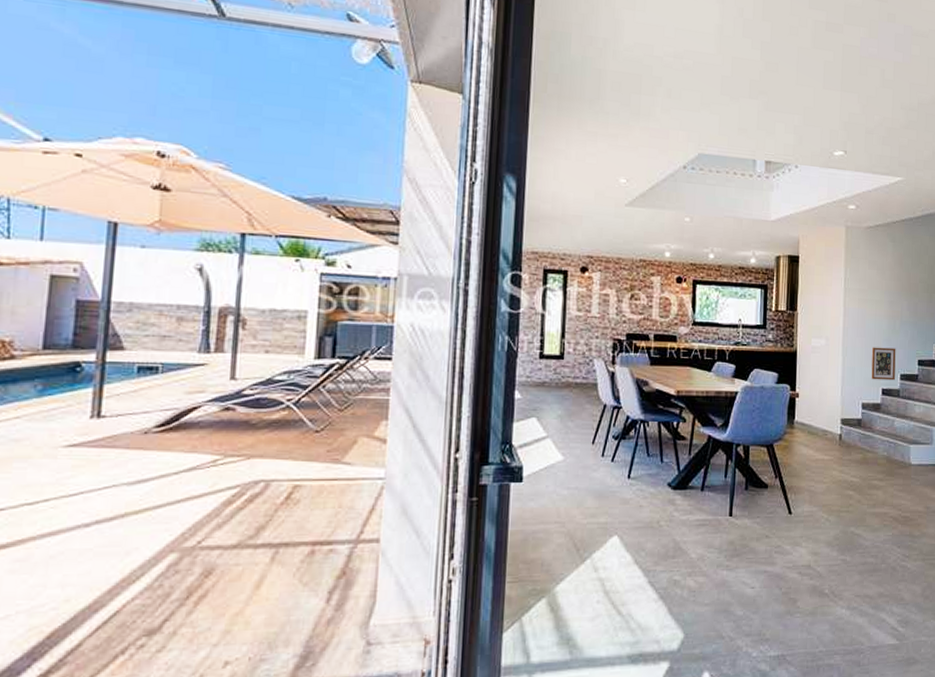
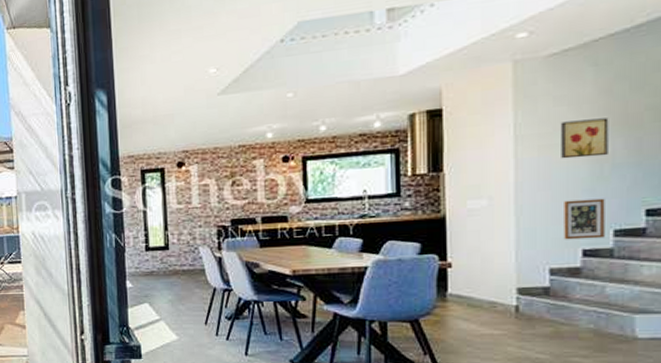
wall art: none [872,282,900,314] -> present [560,118,609,159]

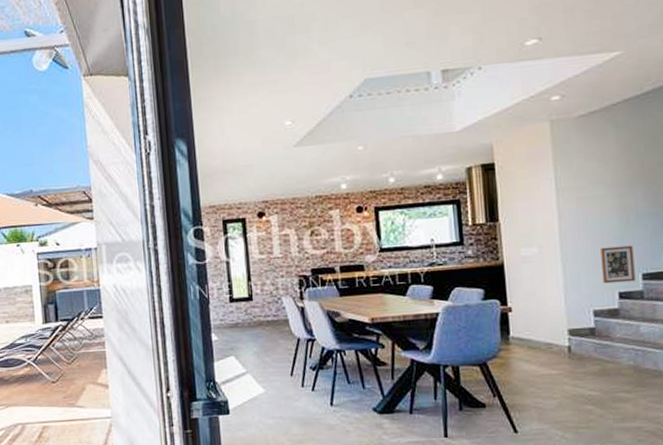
wall art: present [560,118,609,159] -> none [592,173,632,210]

